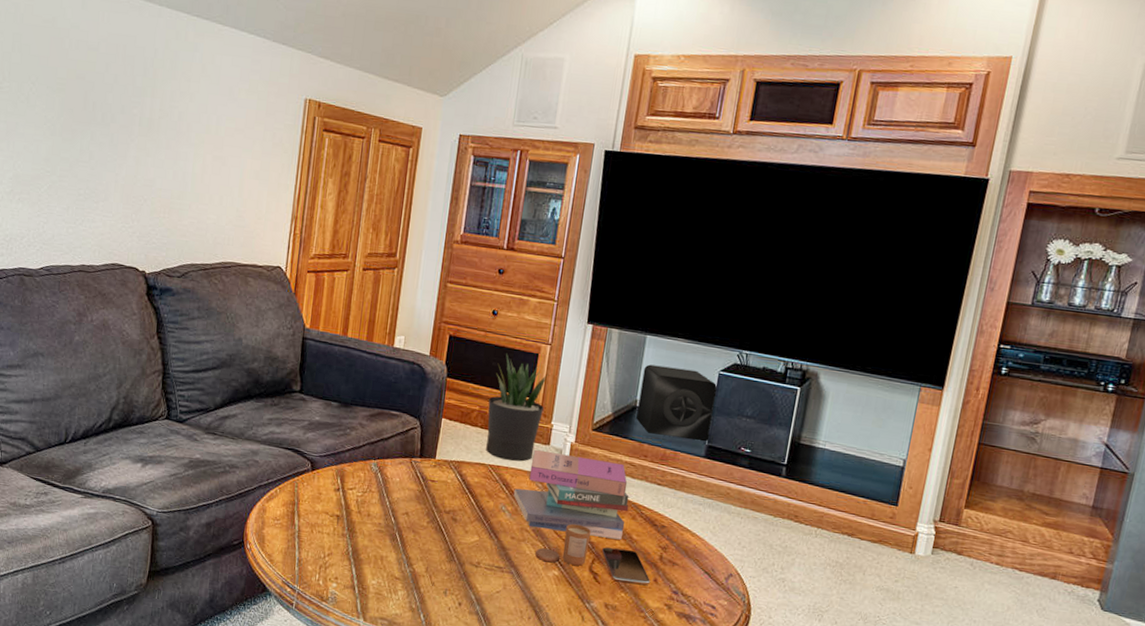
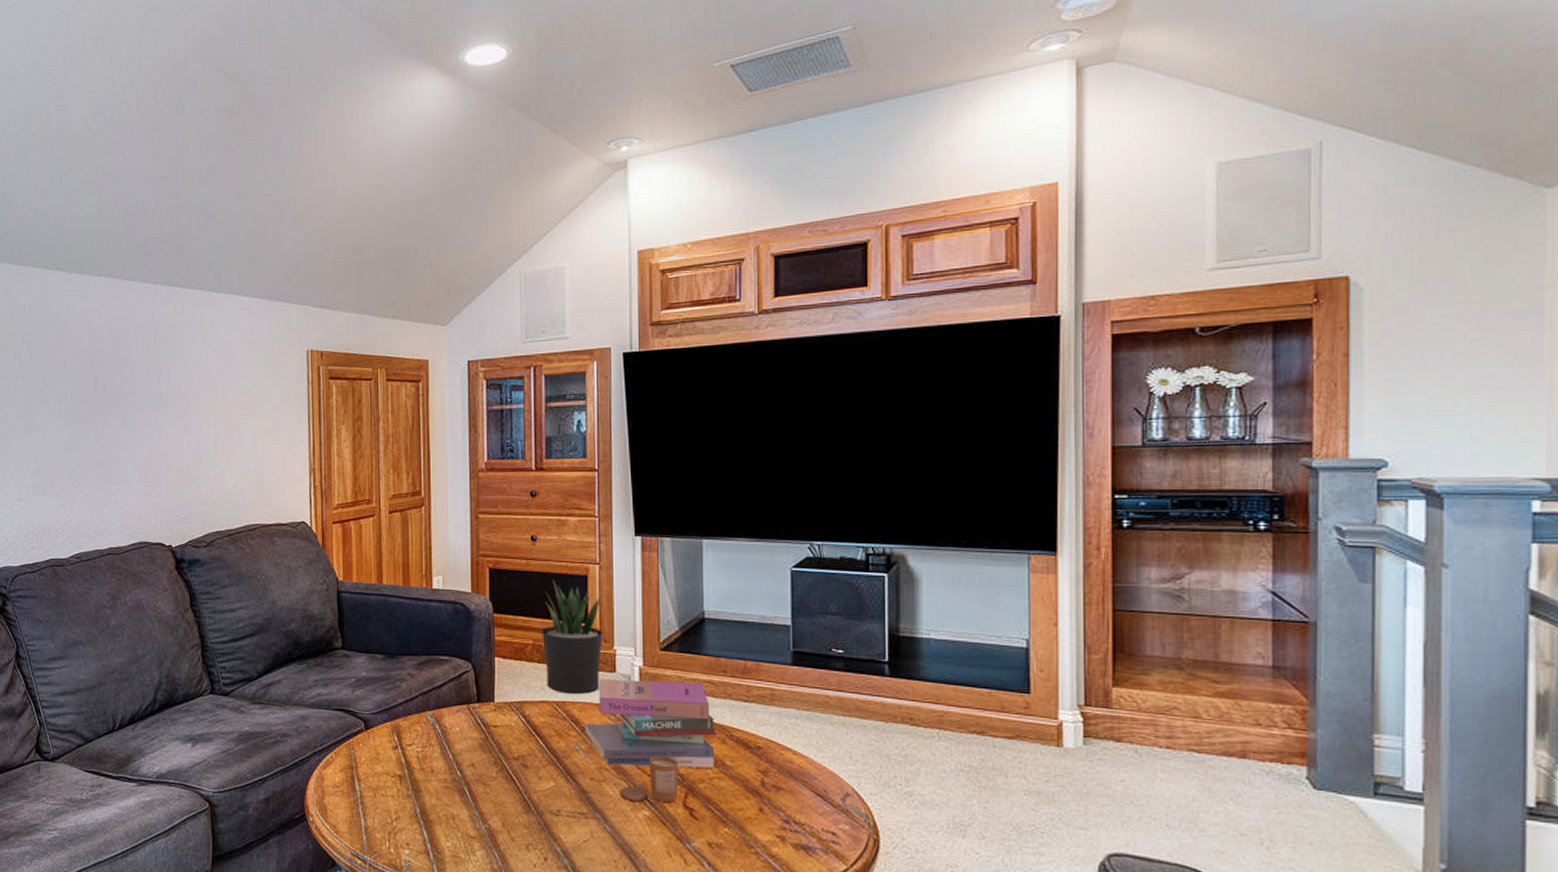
smartphone: present [601,547,651,585] -> none [693,778,756,817]
speaker: present [636,364,718,441] -> none [706,570,794,646]

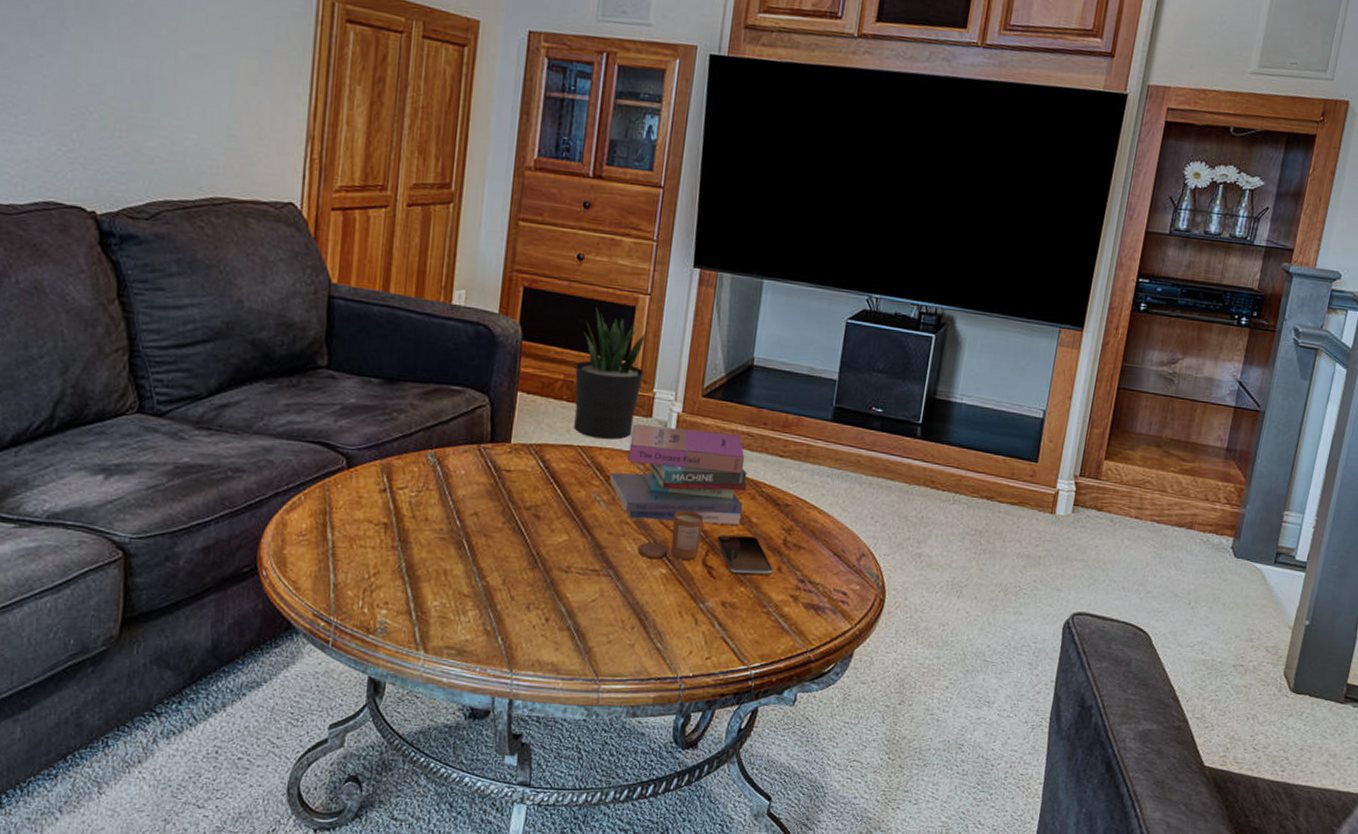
smartphone: none [693,778,756,817] -> present [716,535,774,576]

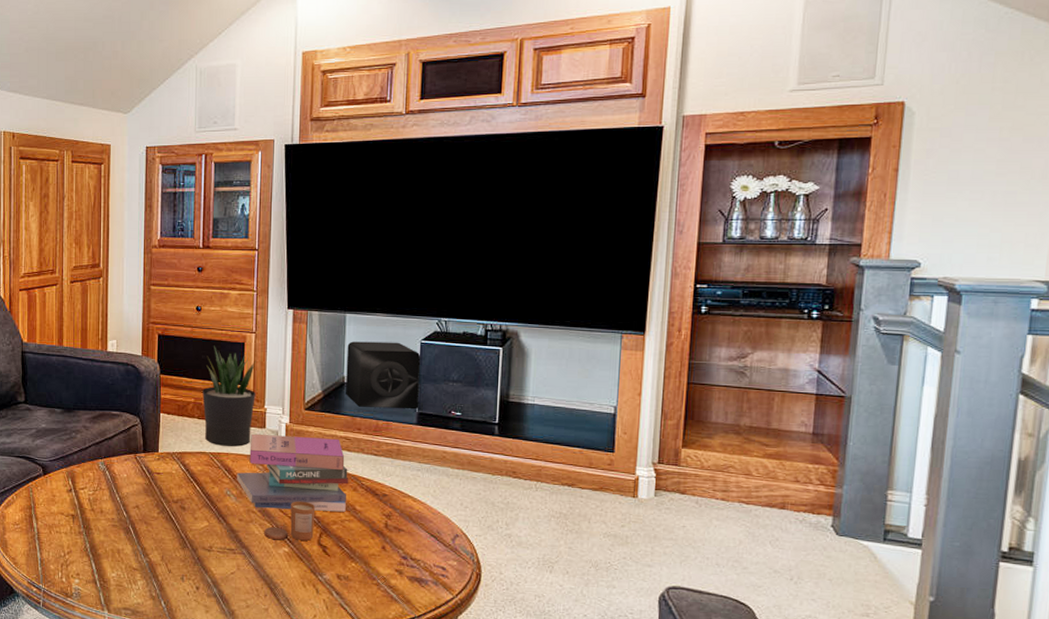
smartphone: present [716,535,774,576] -> none [327,520,379,553]
speaker: none [753,314,845,402] -> present [346,341,421,409]

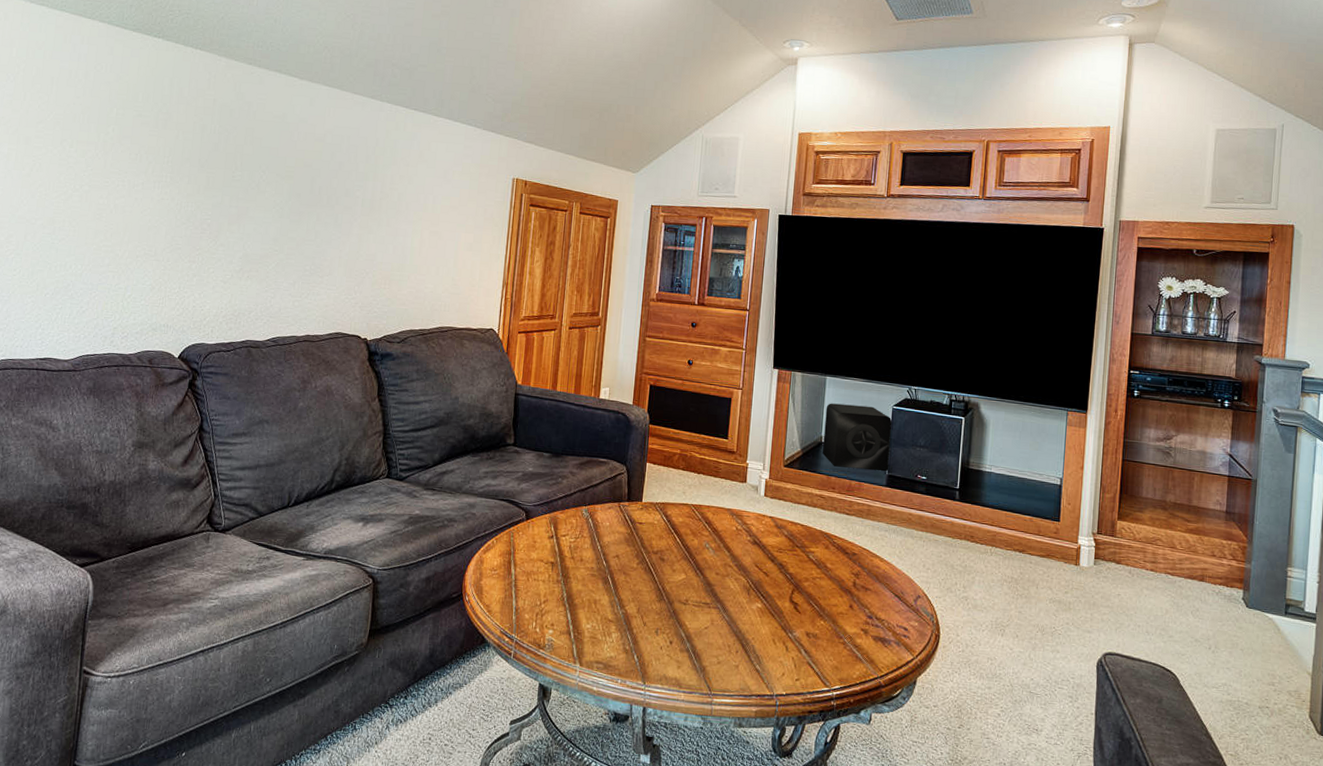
planter: present [202,345,256,447] -> none [688,399,741,501]
books: present [236,433,349,512] -> none [715,487,822,569]
candle: present [264,501,316,541] -> none [739,556,789,597]

